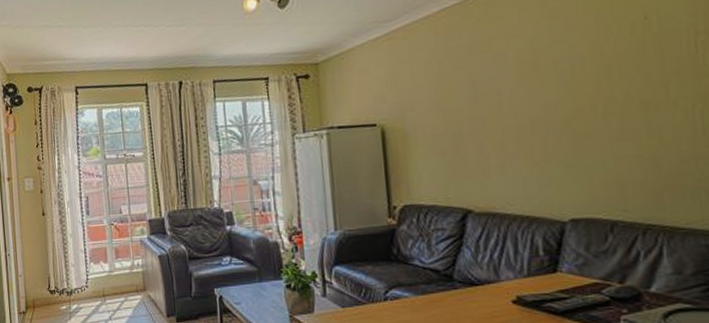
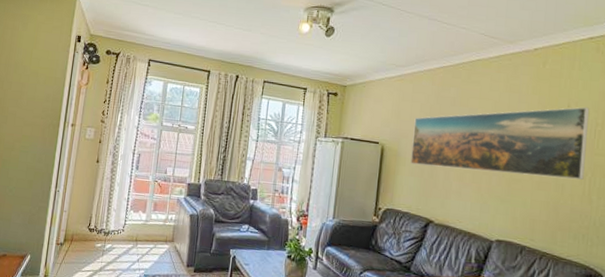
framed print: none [419,12,691,143] -> present [410,107,590,180]

